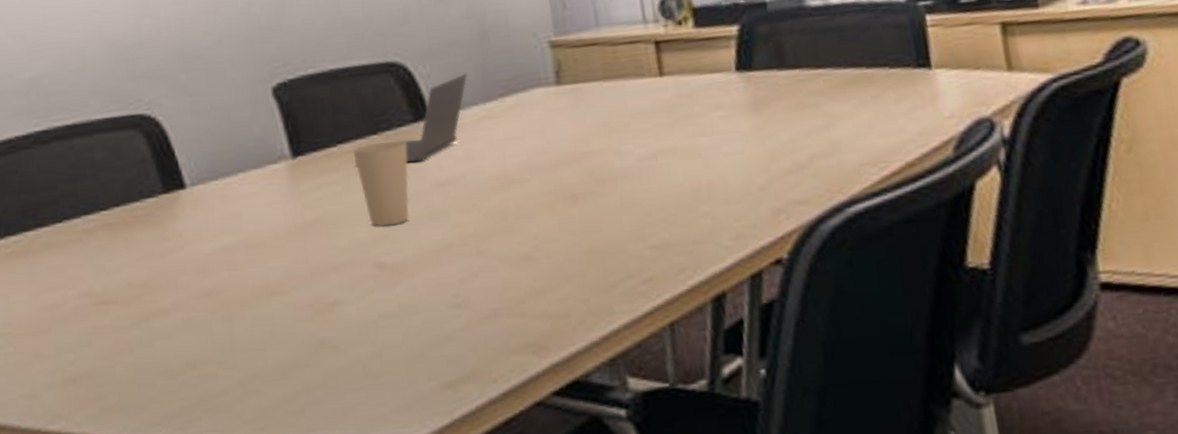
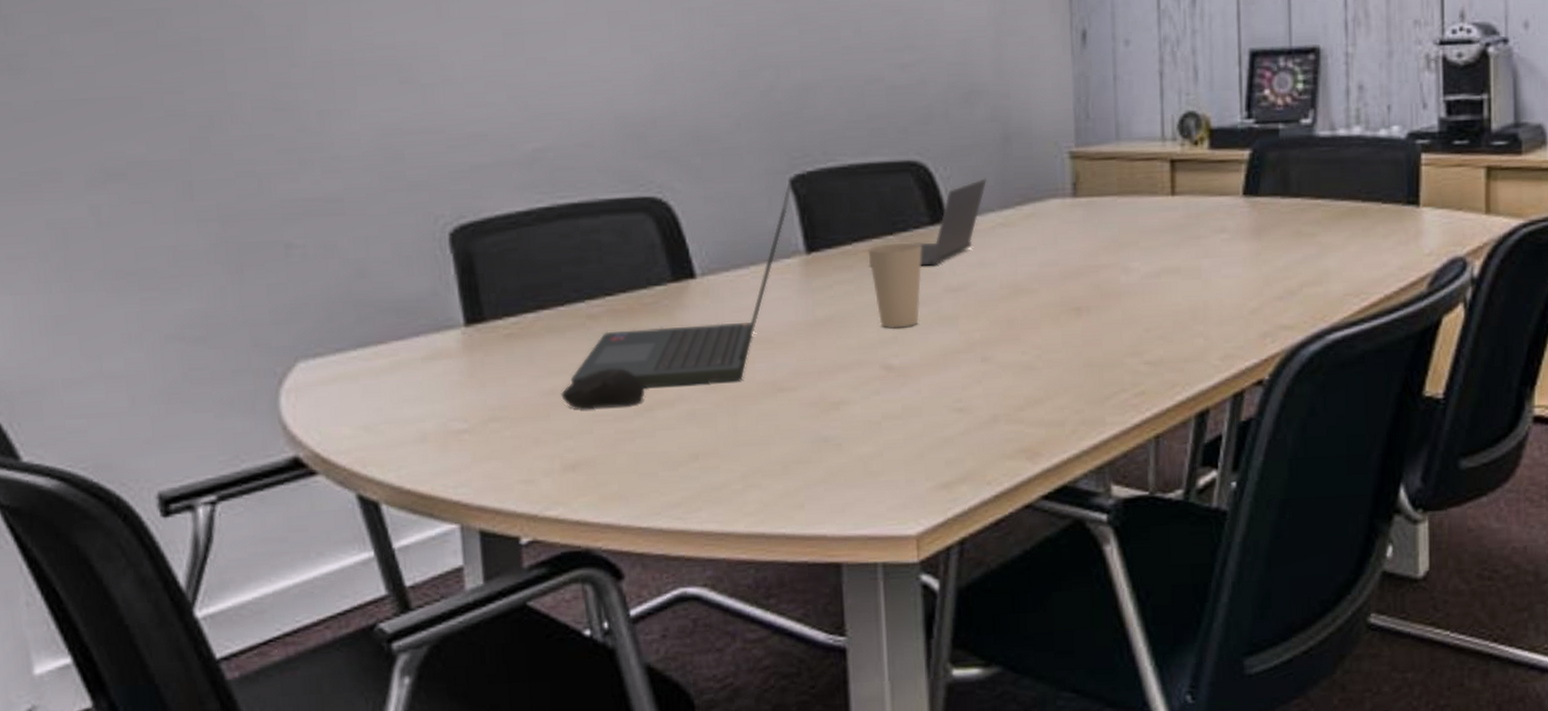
computer mouse: none [60,280,141,322] -> present [561,368,645,409]
laptop: none [69,93,274,298] -> present [570,185,792,388]

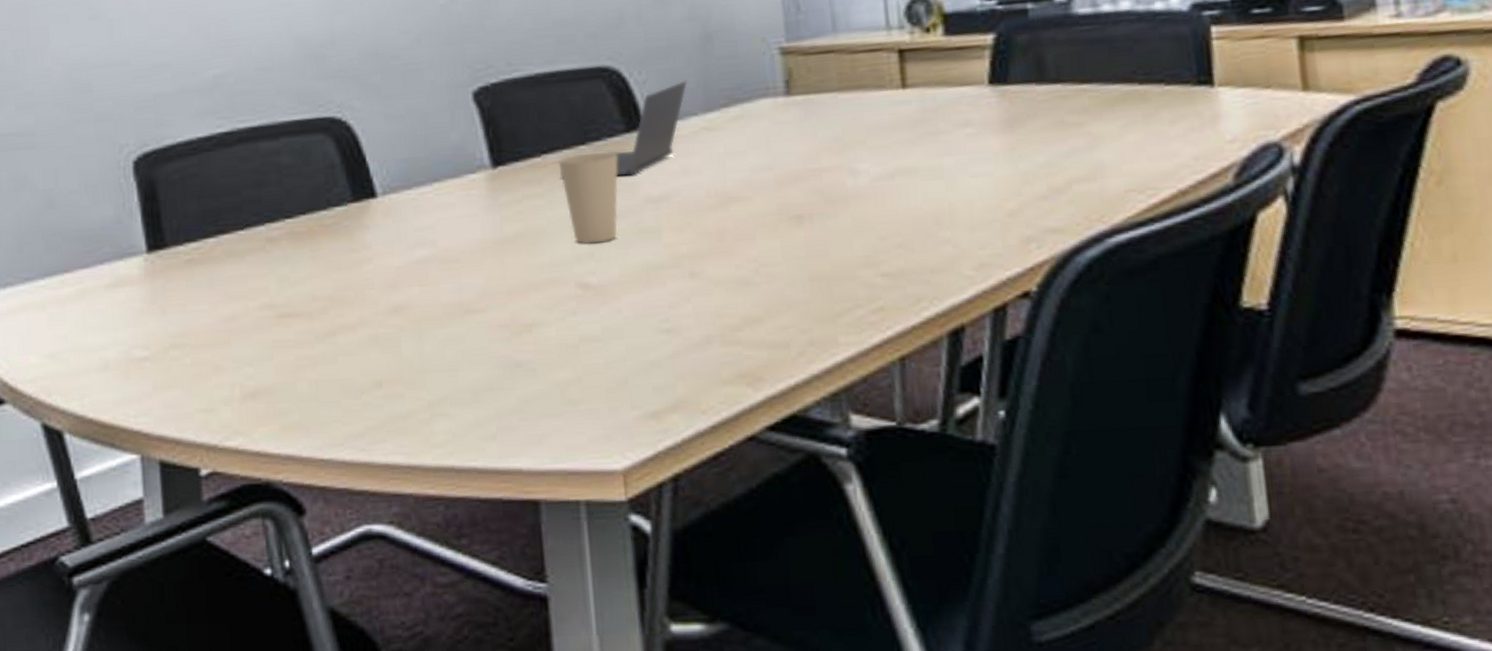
computer mouse: present [561,368,645,409] -> none [241,292,326,335]
laptop: present [570,185,792,388] -> none [250,97,475,312]

